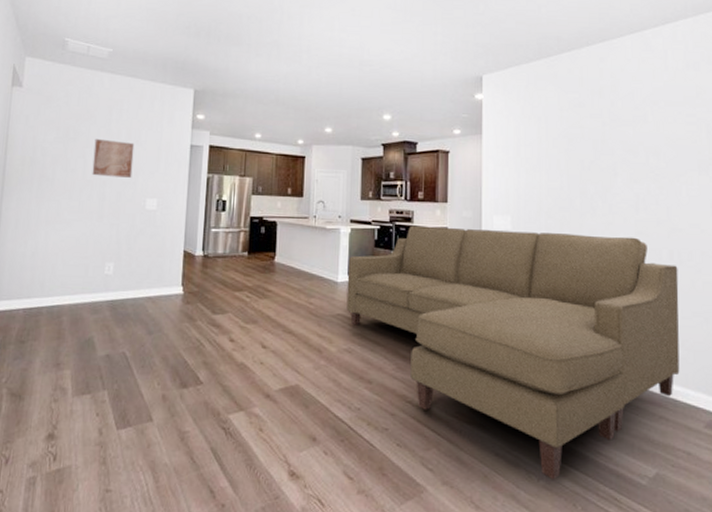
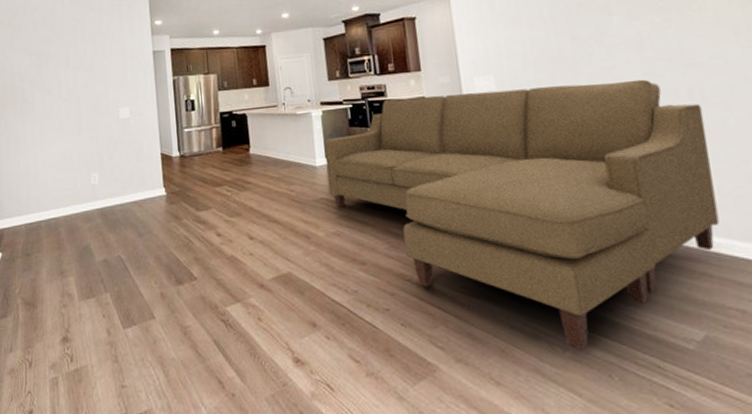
wall art: present [92,138,135,178] -> none [64,57,103,94]

